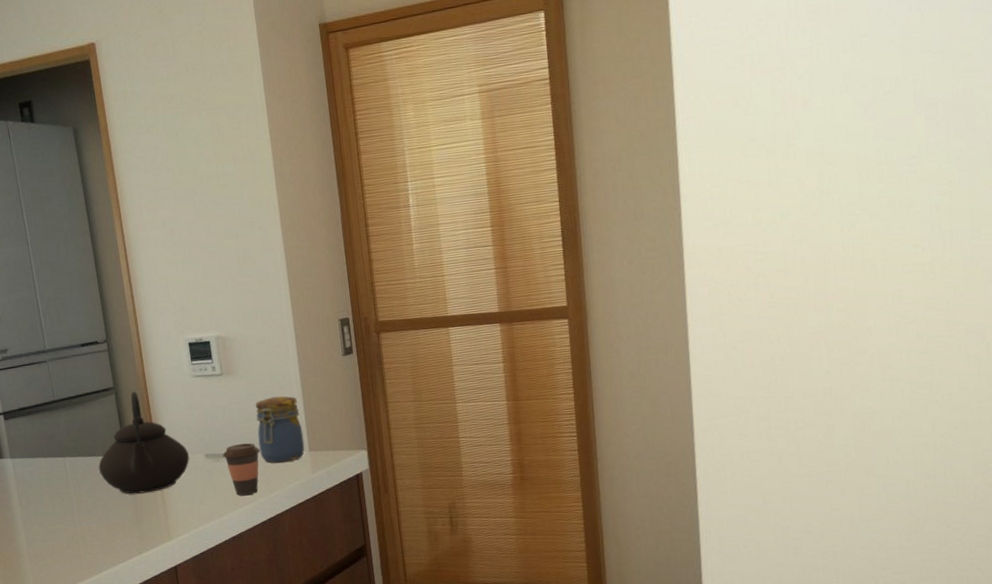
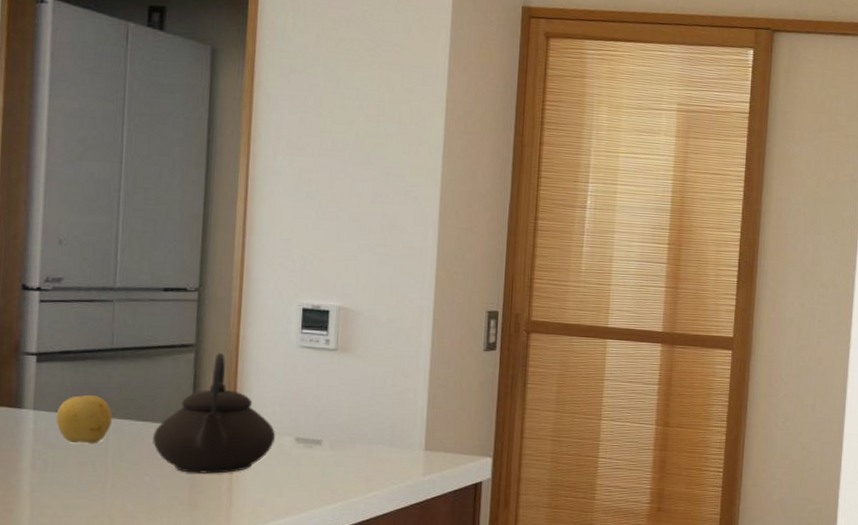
fruit: none [27,440,68,481] -> present [55,394,113,444]
coffee cup: present [223,443,261,496] -> none [318,430,366,491]
jar: present [255,396,305,463] -> none [365,383,422,459]

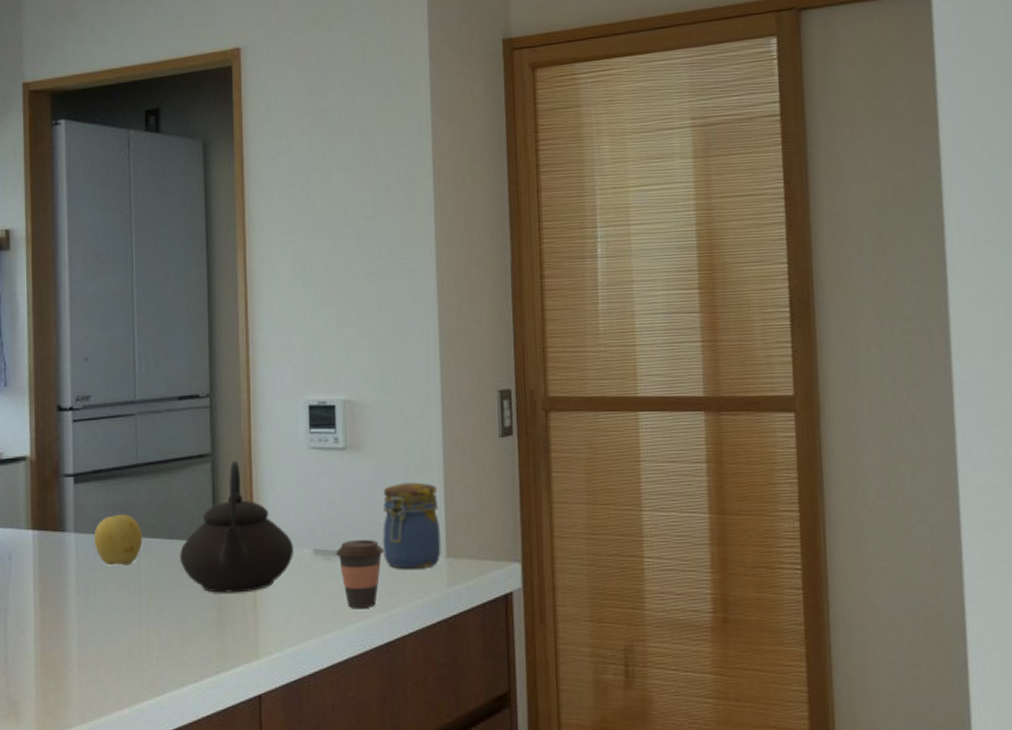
coffee cup: none [318,430,366,491] -> present [336,539,385,608]
jar: none [365,383,422,459] -> present [383,482,442,569]

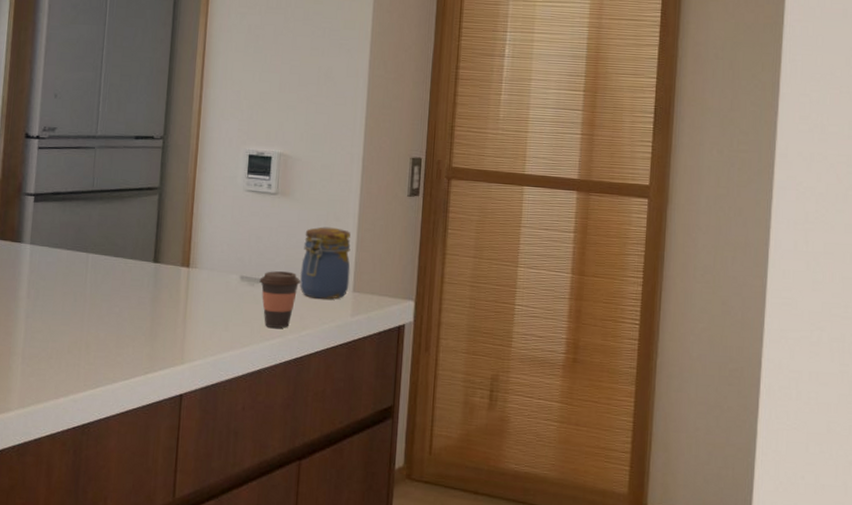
fruit: present [93,514,143,566] -> none [47,231,92,277]
teapot: present [180,460,295,593] -> none [123,195,224,307]

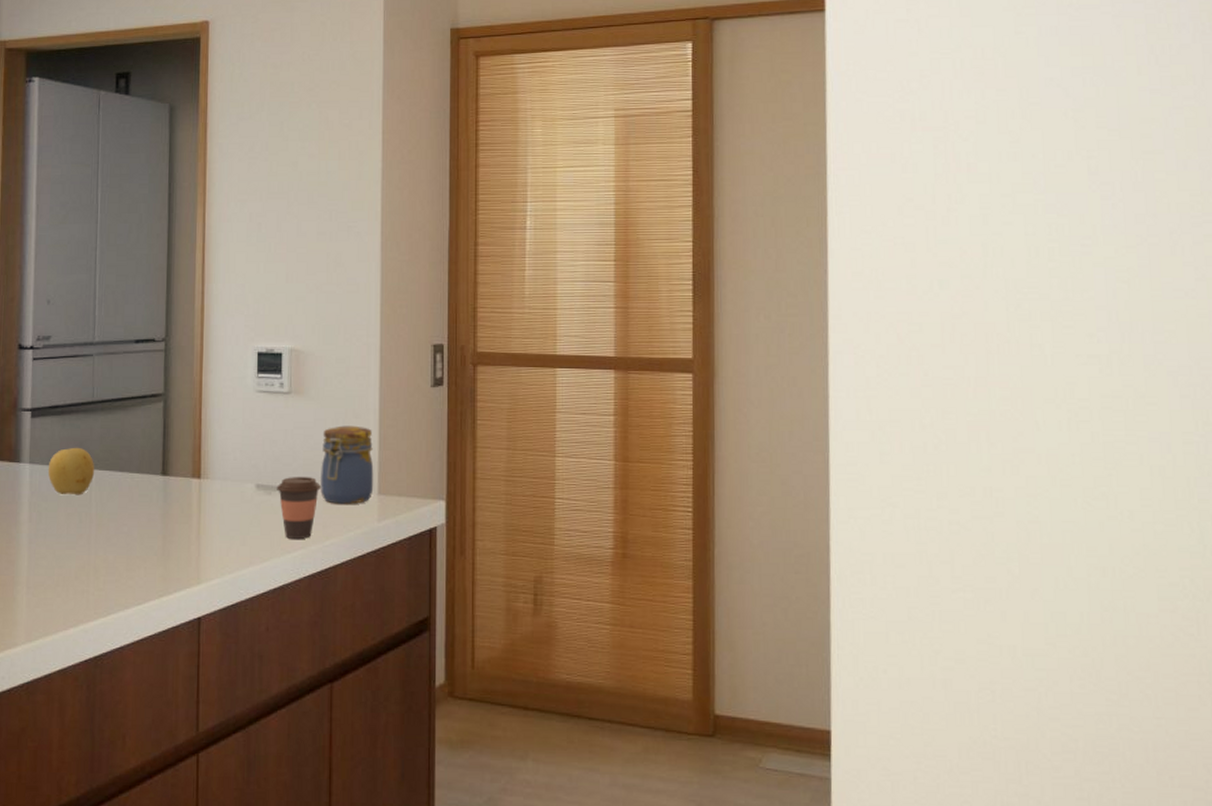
fruit: none [47,231,92,277] -> present [47,447,95,496]

